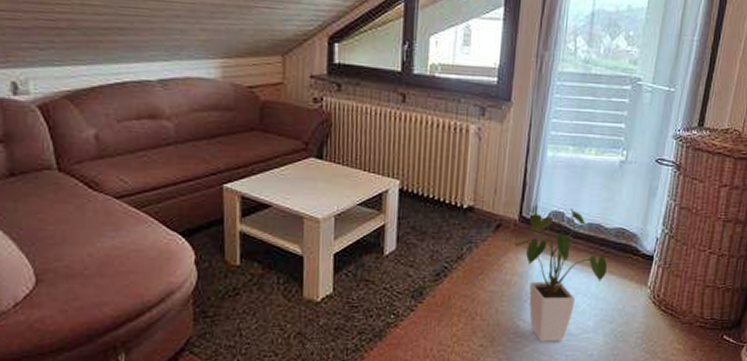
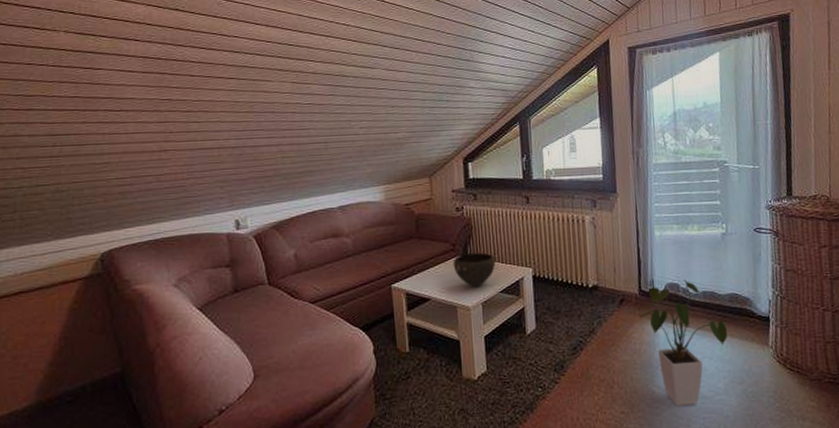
bowl: none [303,155,357,197] -> present [453,252,496,287]

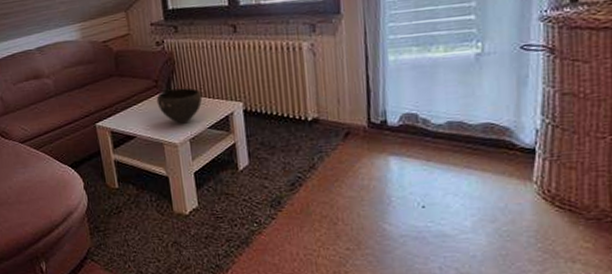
house plant: present [639,279,728,406] -> none [368,109,479,244]

